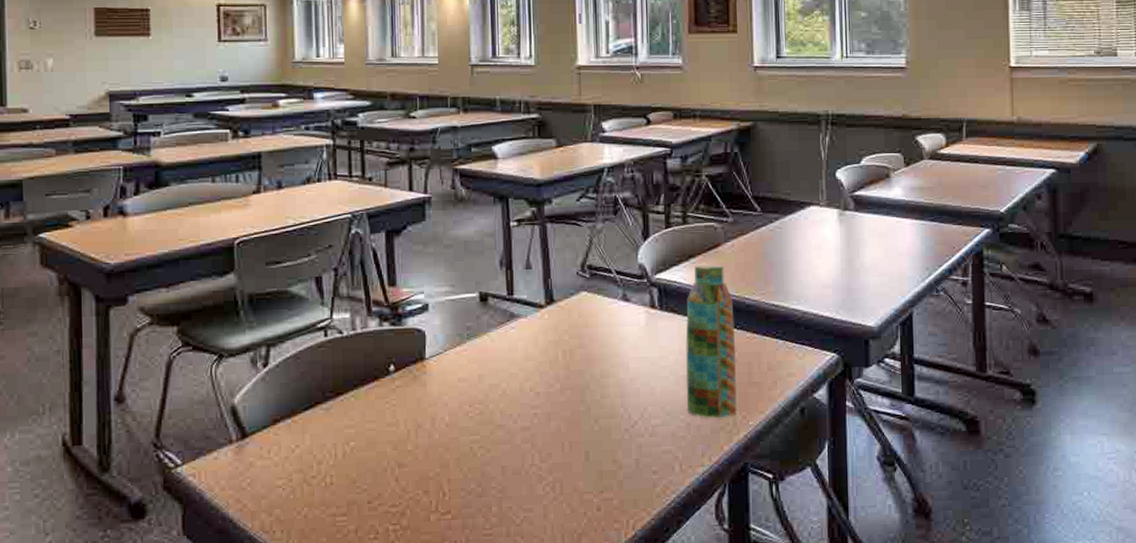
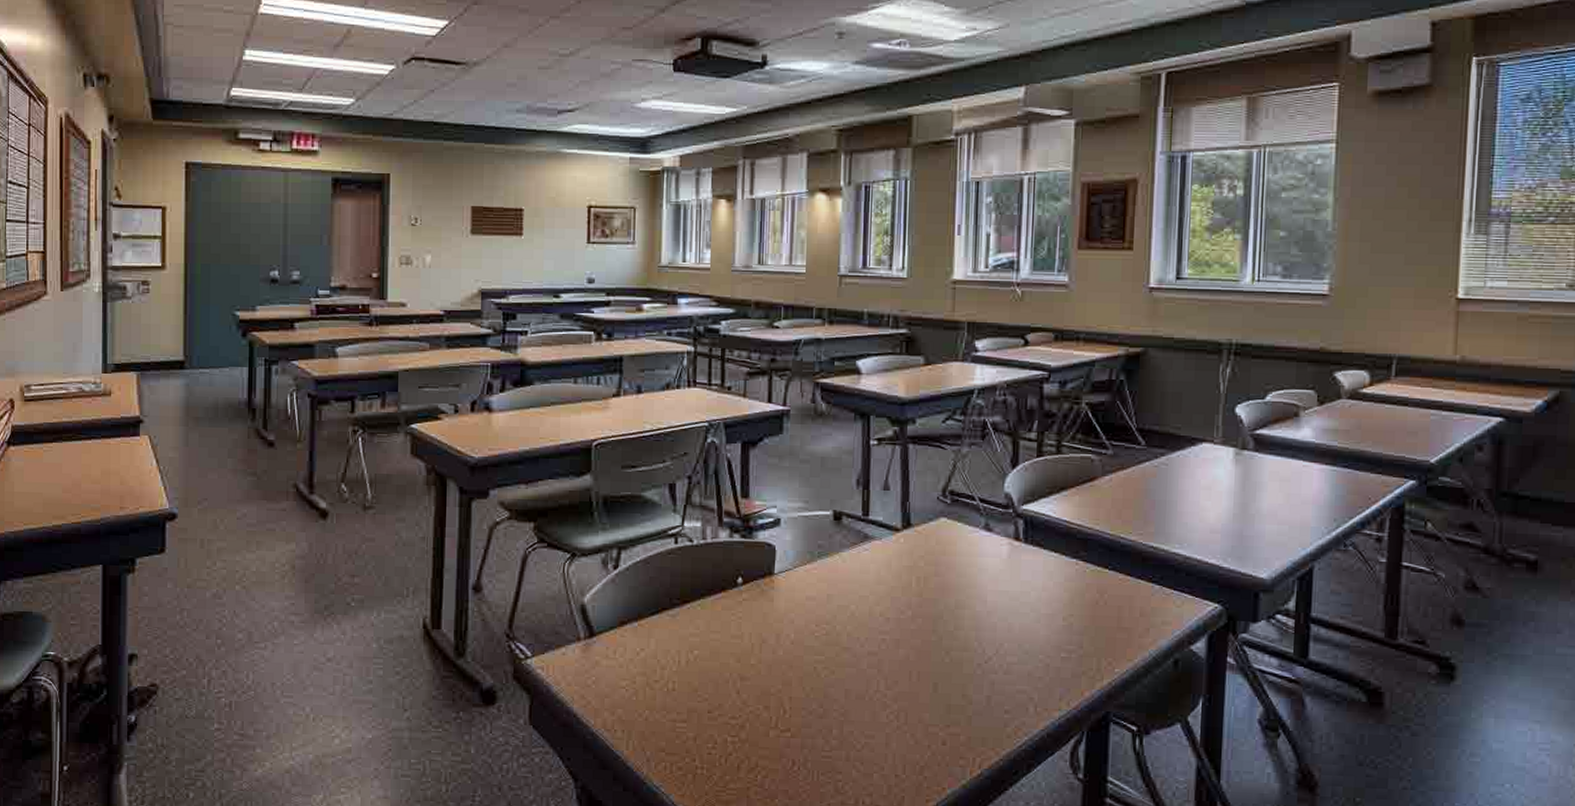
water bottle: present [686,265,737,418] -> none [1046,498,1107,662]

